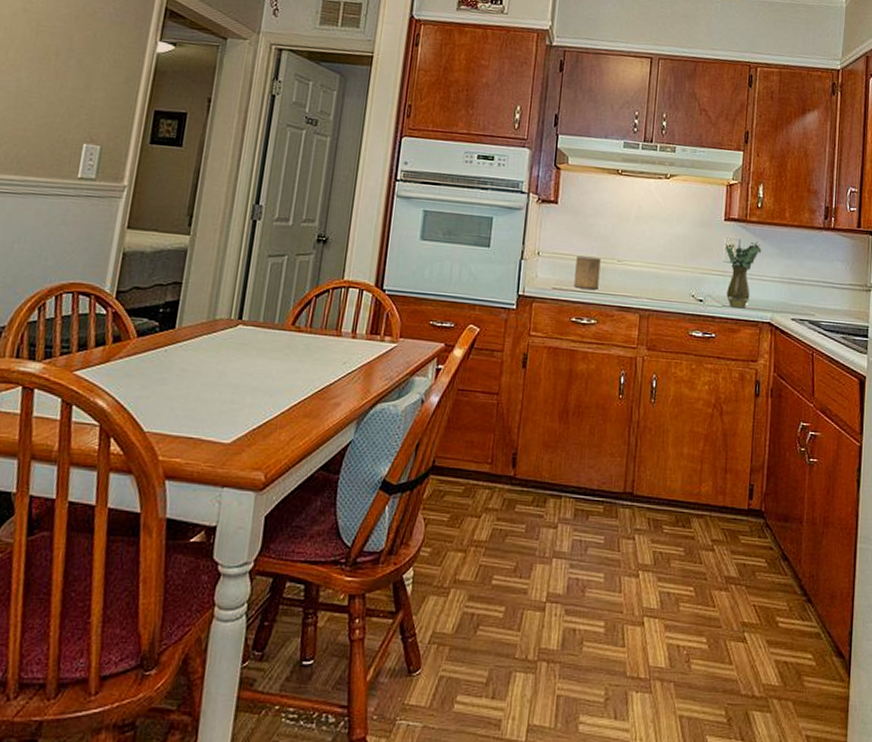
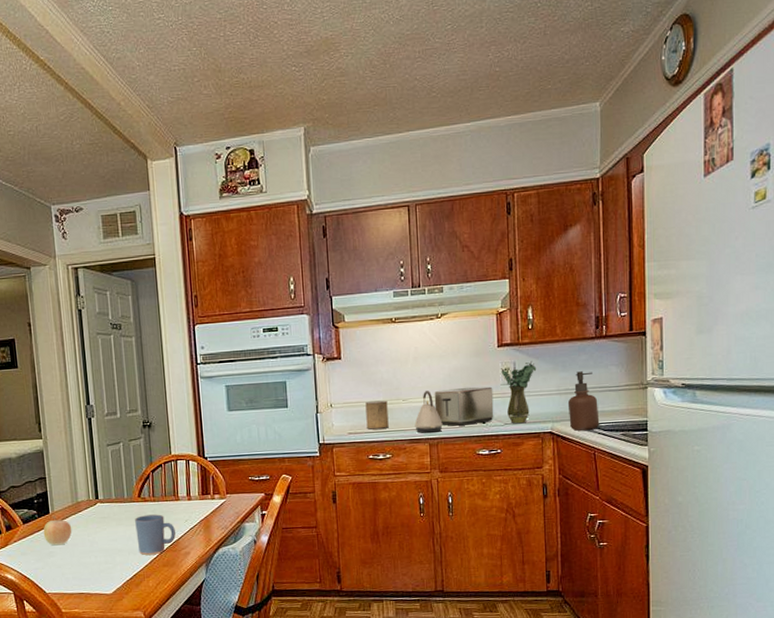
fruit: none [159,333,200,372] -> present [43,517,72,546]
mug: none [277,348,329,400] -> present [135,514,176,555]
kettle: none [626,255,657,304] -> present [414,391,443,434]
toaster: none [651,256,715,301] -> present [434,386,494,426]
soap dispenser: none [789,261,821,327] -> present [567,371,600,431]

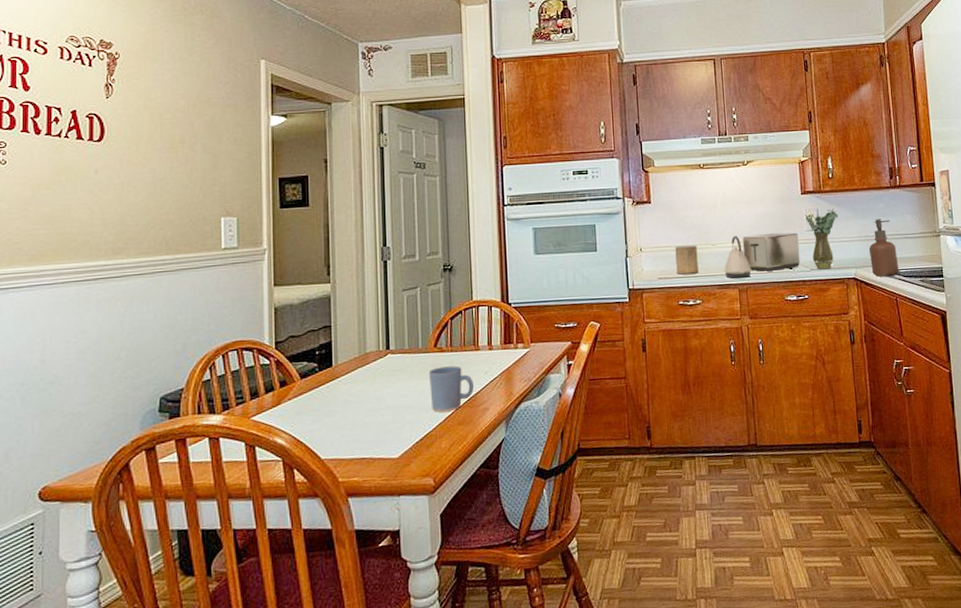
fruit: present [43,517,72,546] -> none [323,370,357,404]

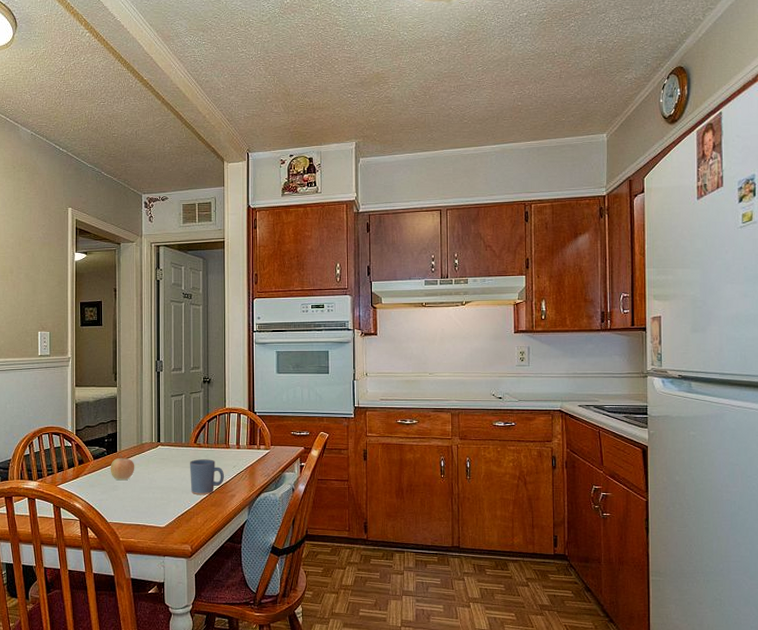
fruit: none [323,370,357,404] -> present [110,455,135,481]
tin can: present [675,245,699,275] -> none [396,373,416,397]
kettle: present [724,236,752,280] -> none [439,367,464,405]
toaster: present [742,232,801,272] -> none [457,366,510,399]
vase: present [805,208,839,270] -> none [517,347,548,401]
soap dispenser: present [868,219,900,277] -> none [575,358,604,410]

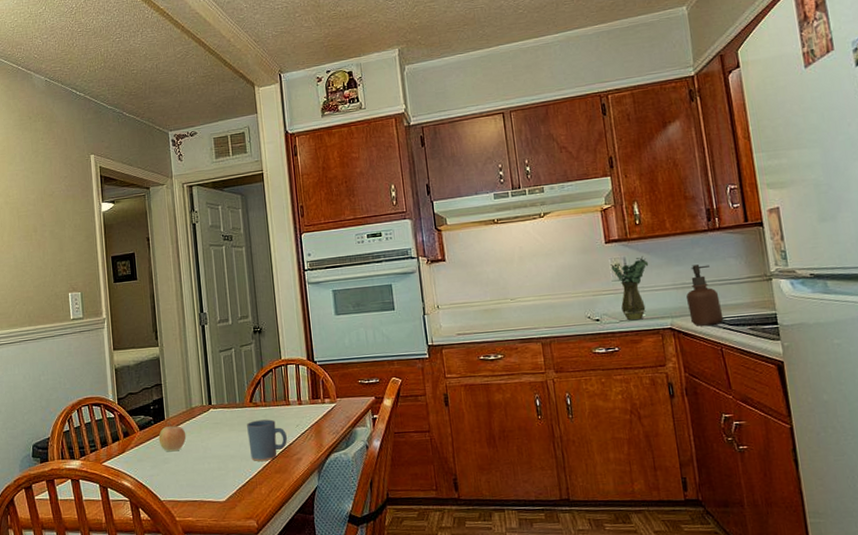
vase: none [517,347,548,401] -> present [611,256,649,321]
soap dispenser: none [575,358,604,410] -> present [686,264,724,326]

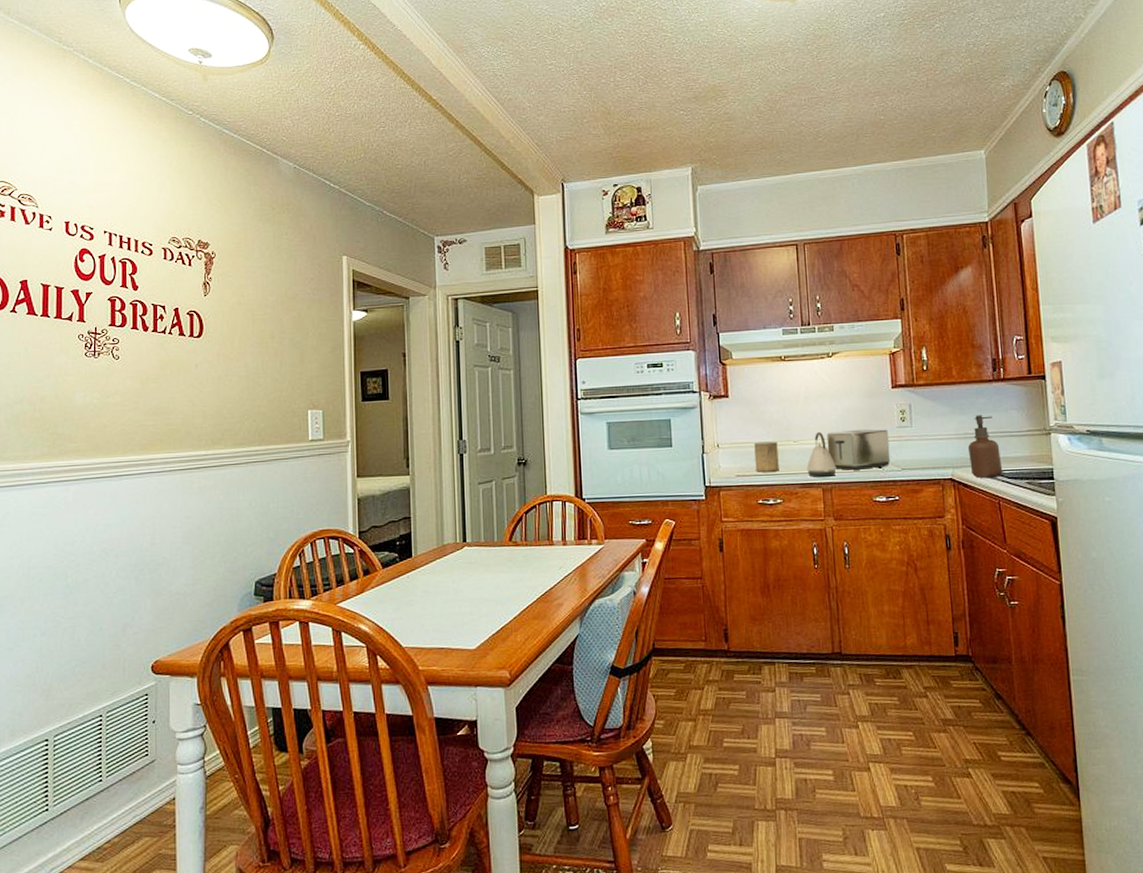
fruit: present [158,423,187,452] -> none [404,561,436,593]
mug: present [247,419,287,461] -> none [505,560,548,606]
tin can: none [472,300,498,330] -> present [754,441,779,472]
kettle: none [525,289,555,334] -> present [806,432,837,479]
toaster: none [542,283,608,325] -> present [826,429,891,470]
vase: present [611,256,649,321] -> none [896,403,934,469]

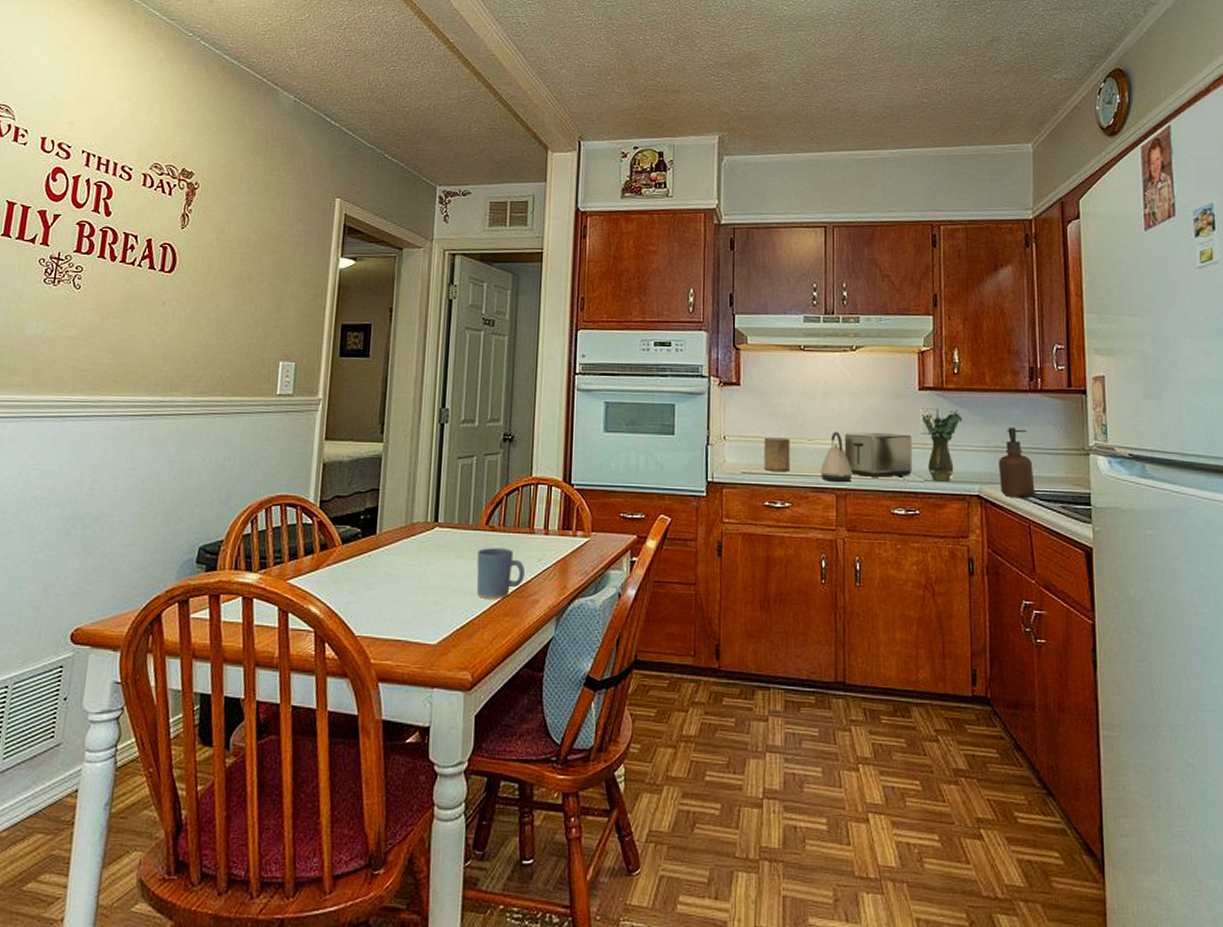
mug: none [505,560,548,606] -> present [476,548,525,599]
vase: none [896,403,934,469] -> present [922,410,963,482]

